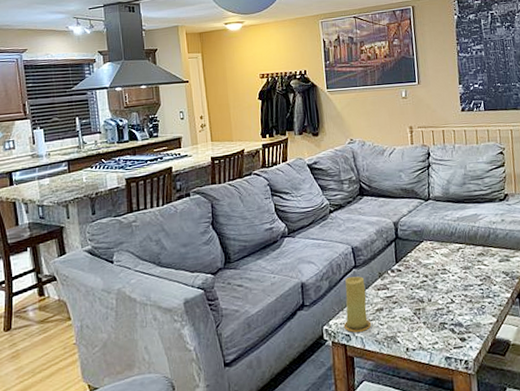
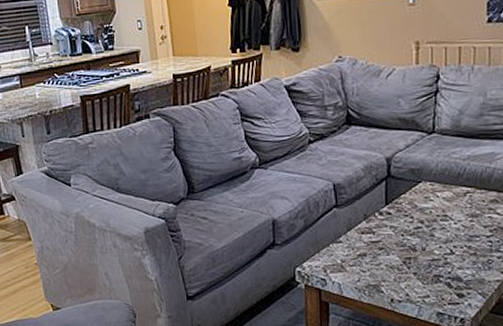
candle: present [343,276,372,332] -> none [319,217,352,277]

